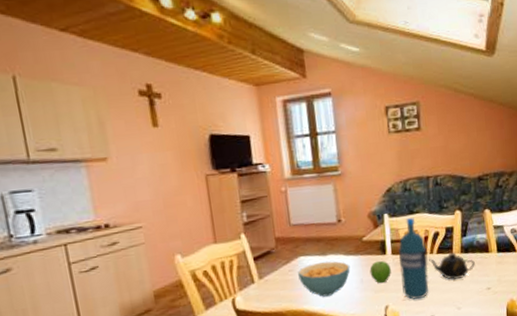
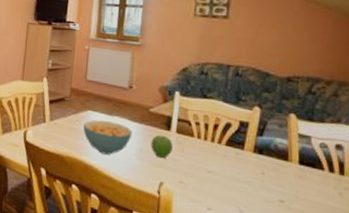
water bottle: present [398,218,429,299] -> none [181,101,216,187]
teapot: present [429,252,475,280] -> none [215,148,269,180]

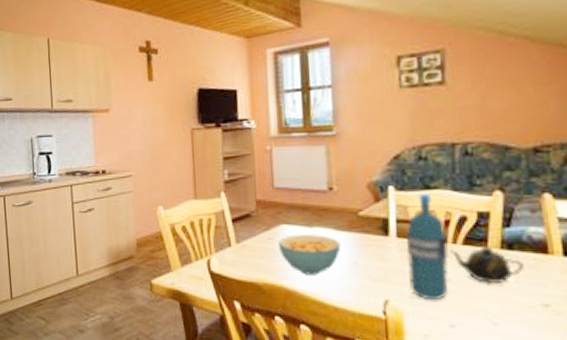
fruit: present [150,134,173,159] -> none [366,242,395,272]
water bottle: none [181,101,216,187] -> present [406,194,449,299]
teapot: none [215,148,269,180] -> present [450,247,524,284]

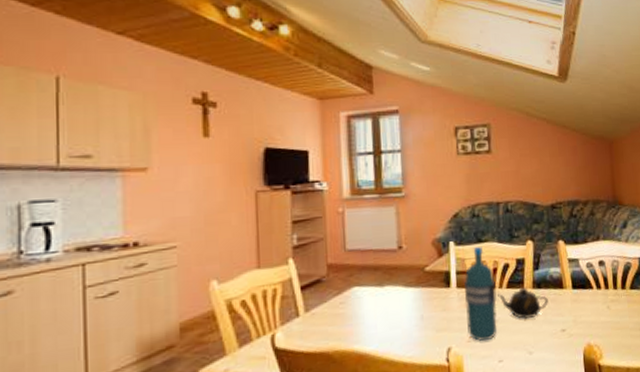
cereal bowl: present [279,235,341,275] -> none [350,293,410,335]

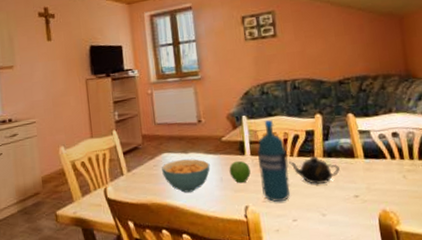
cereal bowl: none [350,293,410,335] -> present [162,159,210,193]
fruit: none [431,294,455,321] -> present [229,160,251,184]

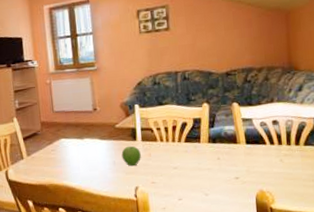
cereal bowl: present [162,159,210,193] -> none [59,144,104,175]
water bottle: present [257,120,290,202] -> none [148,109,177,183]
teapot: present [289,156,340,185] -> none [177,142,223,168]

